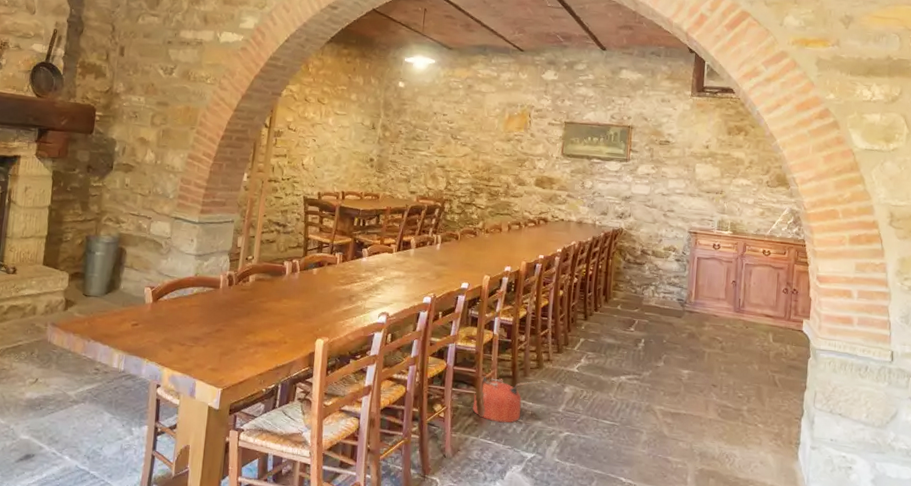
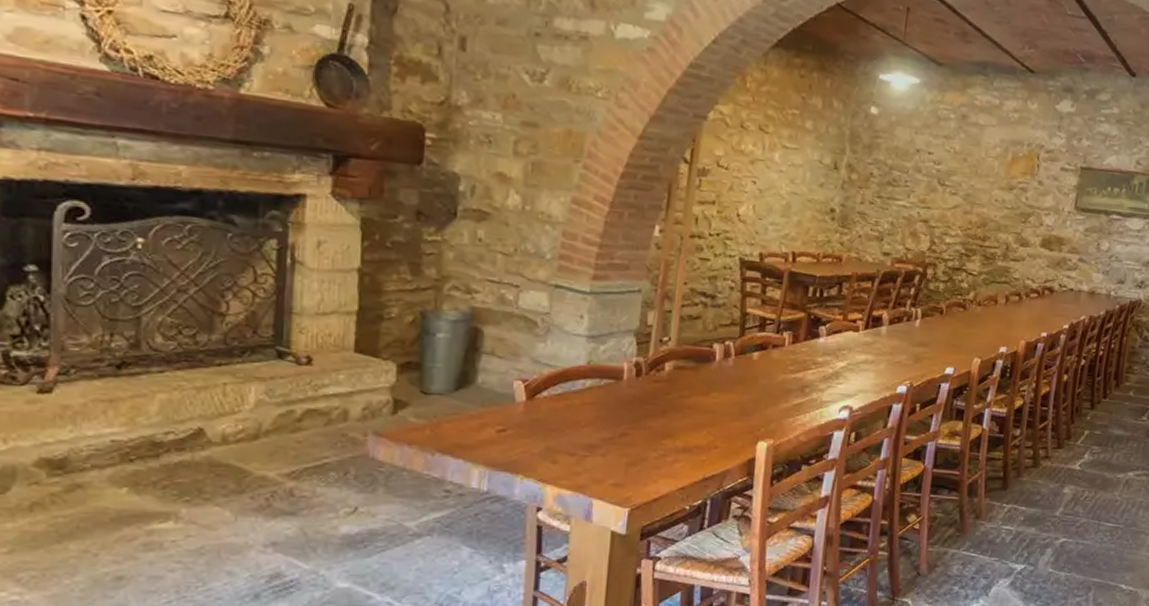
fuel can: present [472,376,541,423] -> none [954,478,1037,532]

